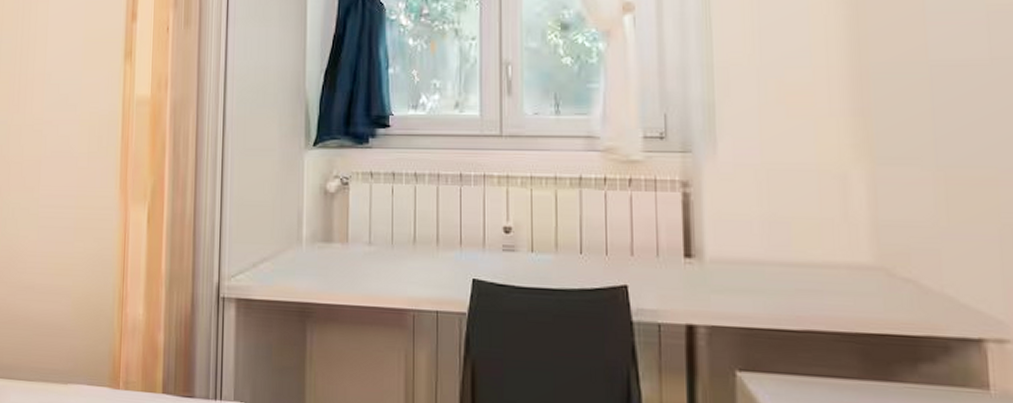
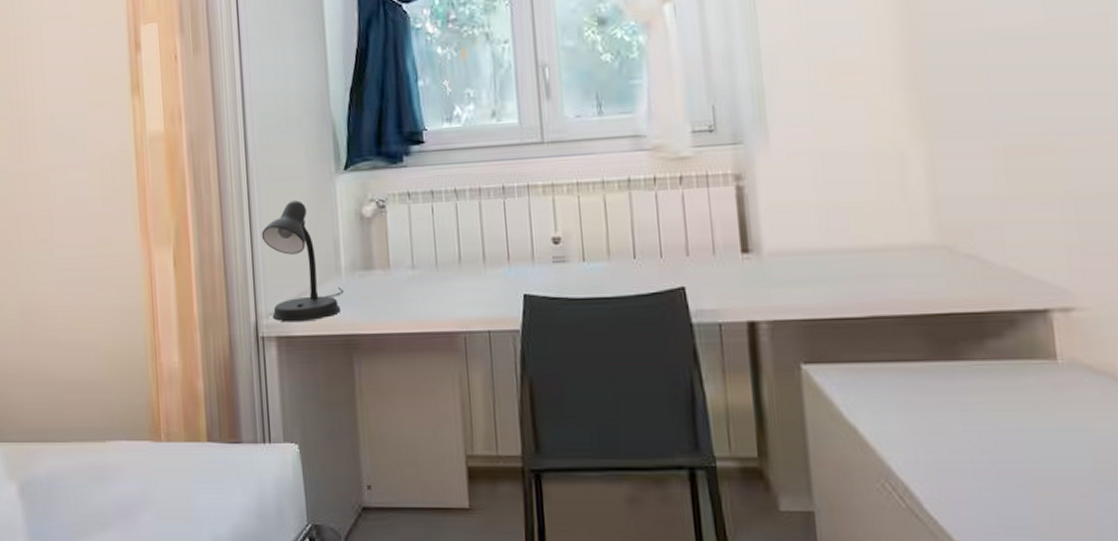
desk lamp: none [231,171,302,287] -> present [261,200,343,323]

